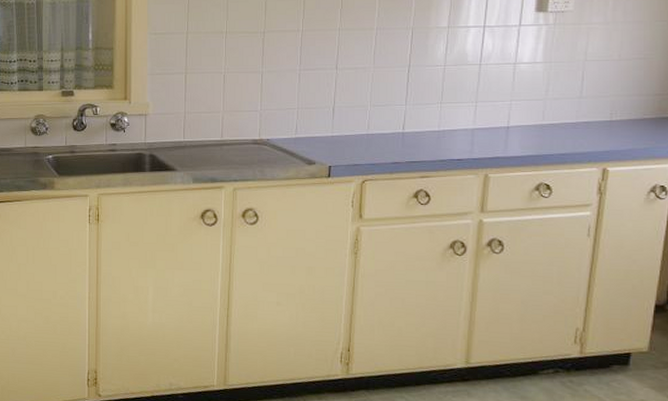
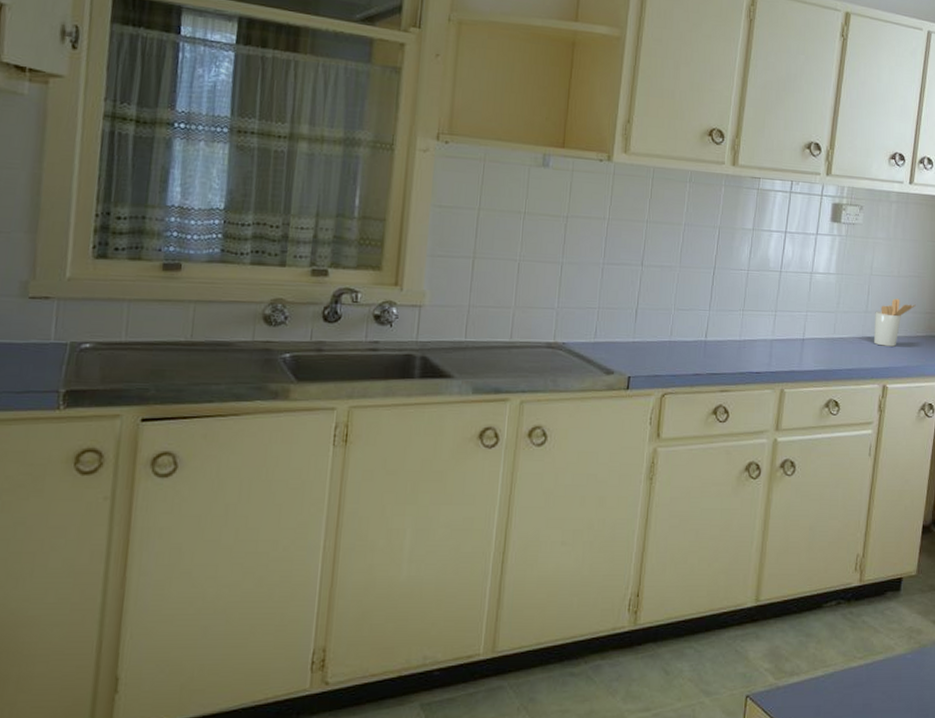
utensil holder: none [590,82,642,130] -> present [873,298,916,347]

